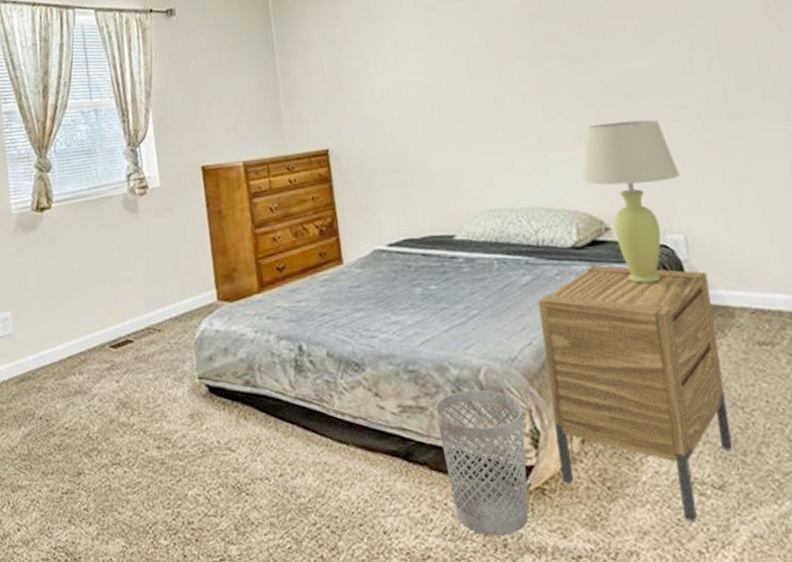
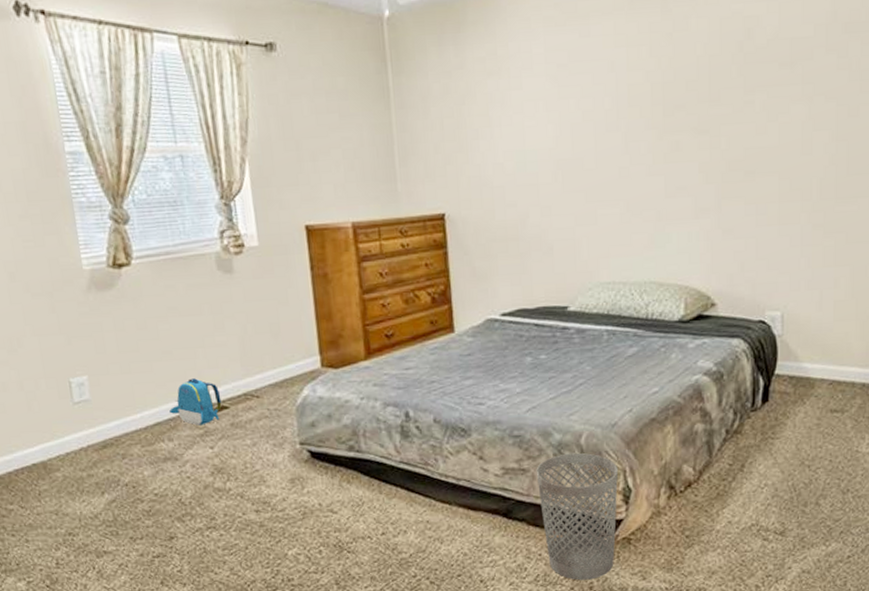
backpack: none [81,313,127,359] -> present [170,378,222,426]
nightstand: present [537,265,733,523] -> none [641,338,797,563]
table lamp: present [582,119,680,283] -> none [695,198,785,356]

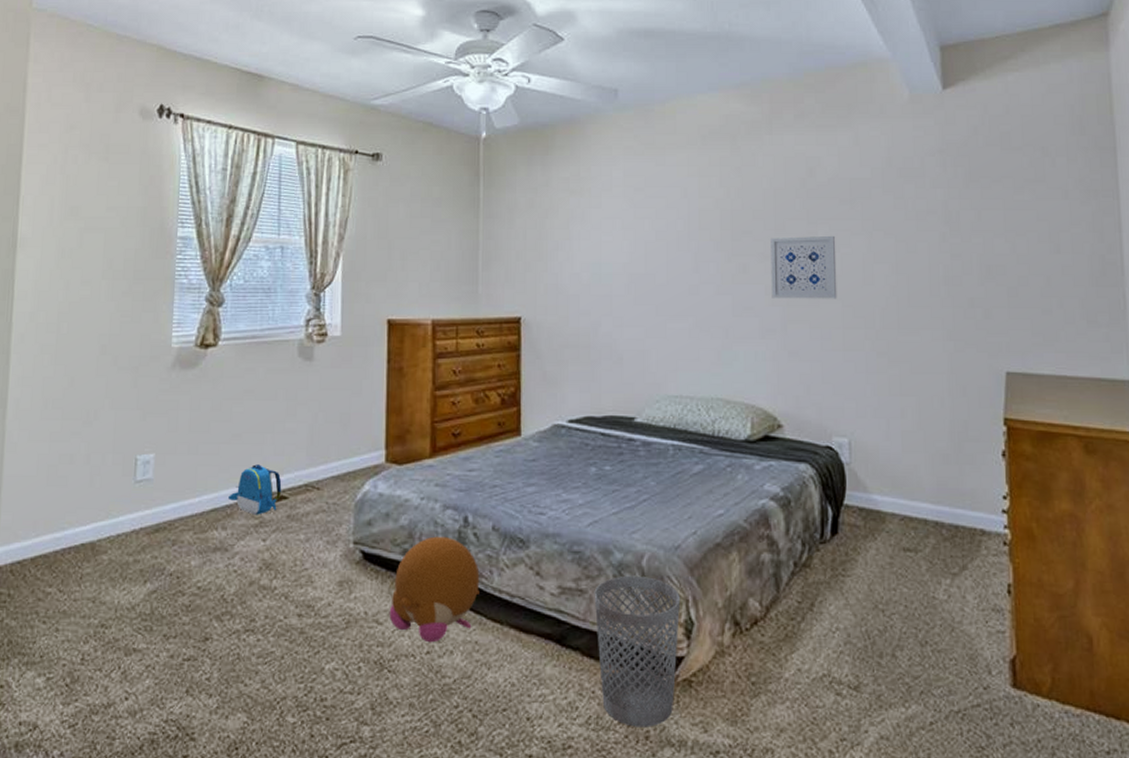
plush toy: none [342,431,427,526] -> present [389,536,480,643]
wall art: none [705,103,774,176] -> present [771,235,837,299]

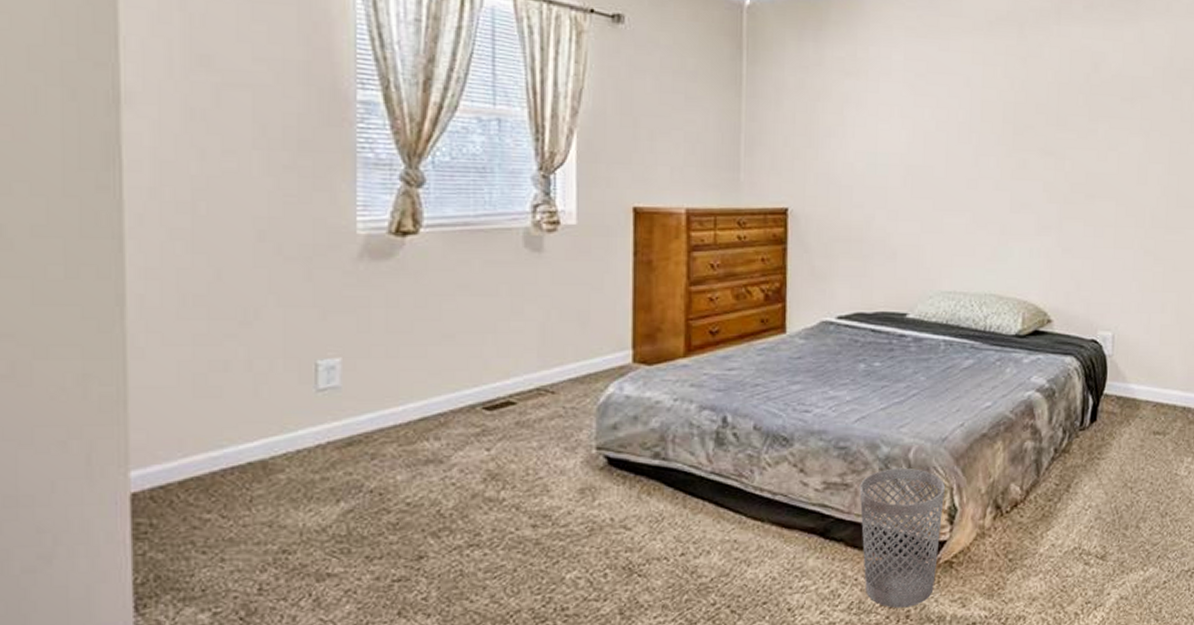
backpack: present [228,464,282,515] -> none [441,368,508,423]
plush toy: present [389,536,480,643] -> none [638,438,740,545]
wall art: present [771,235,837,299] -> none [1049,133,1115,198]

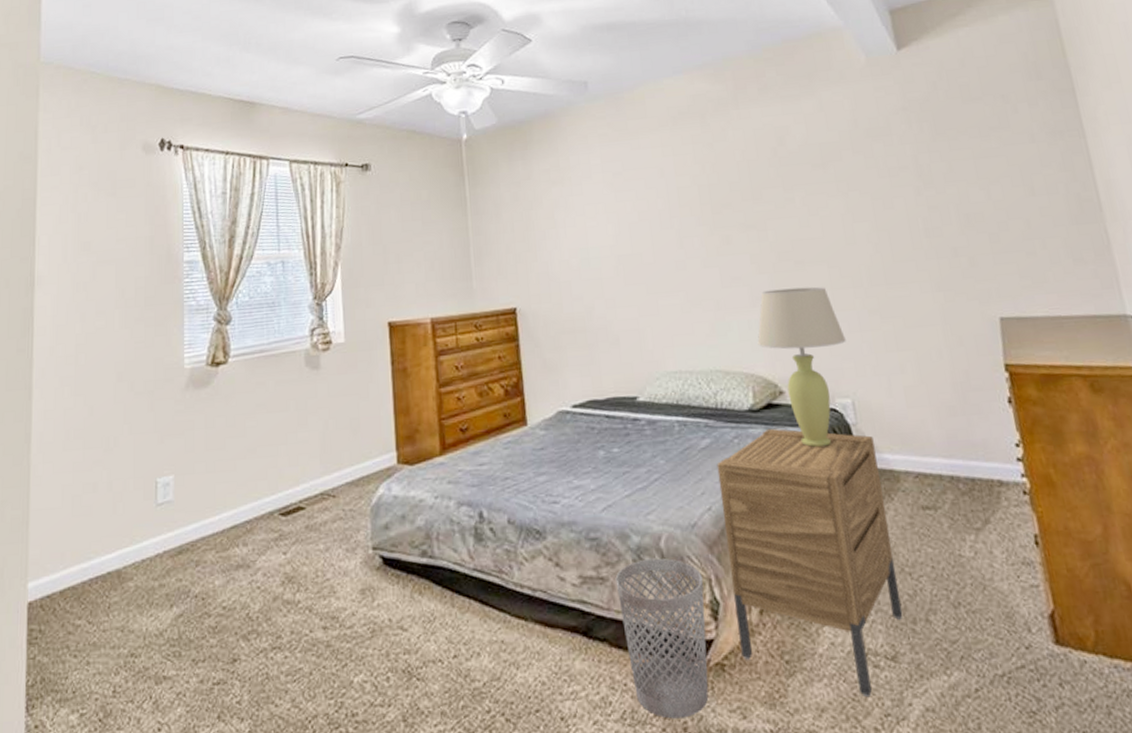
nightstand: none [970,353,1124,589] -> present [716,428,903,698]
table lamp: none [1035,220,1119,373] -> present [757,286,846,447]

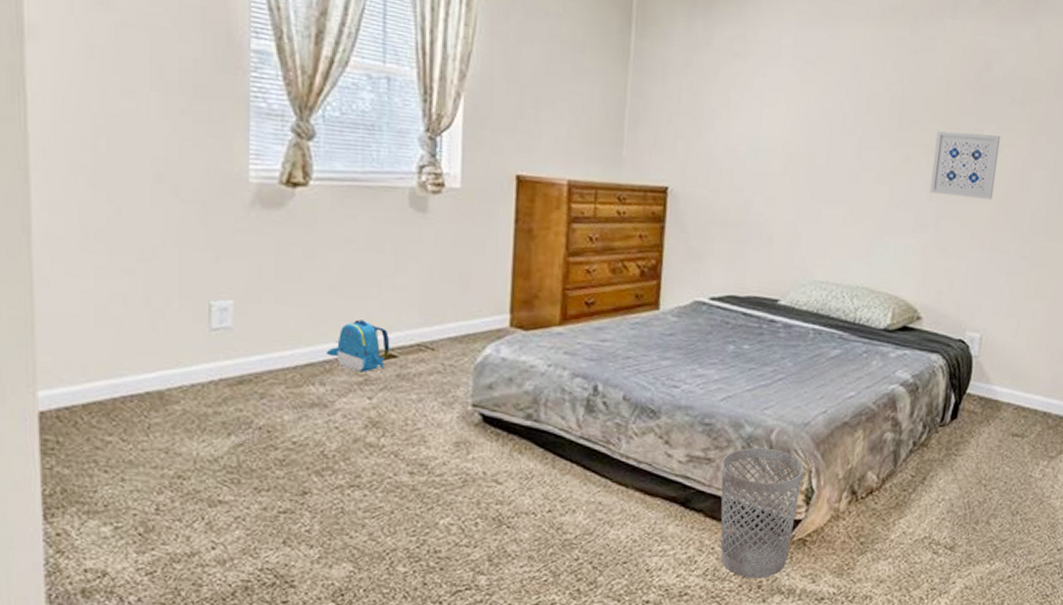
backpack: none [247,477,299,528] -> present [327,319,390,373]
nightstand: present [716,428,903,698] -> none [824,348,989,575]
wall art: none [750,199,822,267] -> present [929,130,1001,200]
table lamp: present [757,286,846,447] -> none [909,218,992,372]

